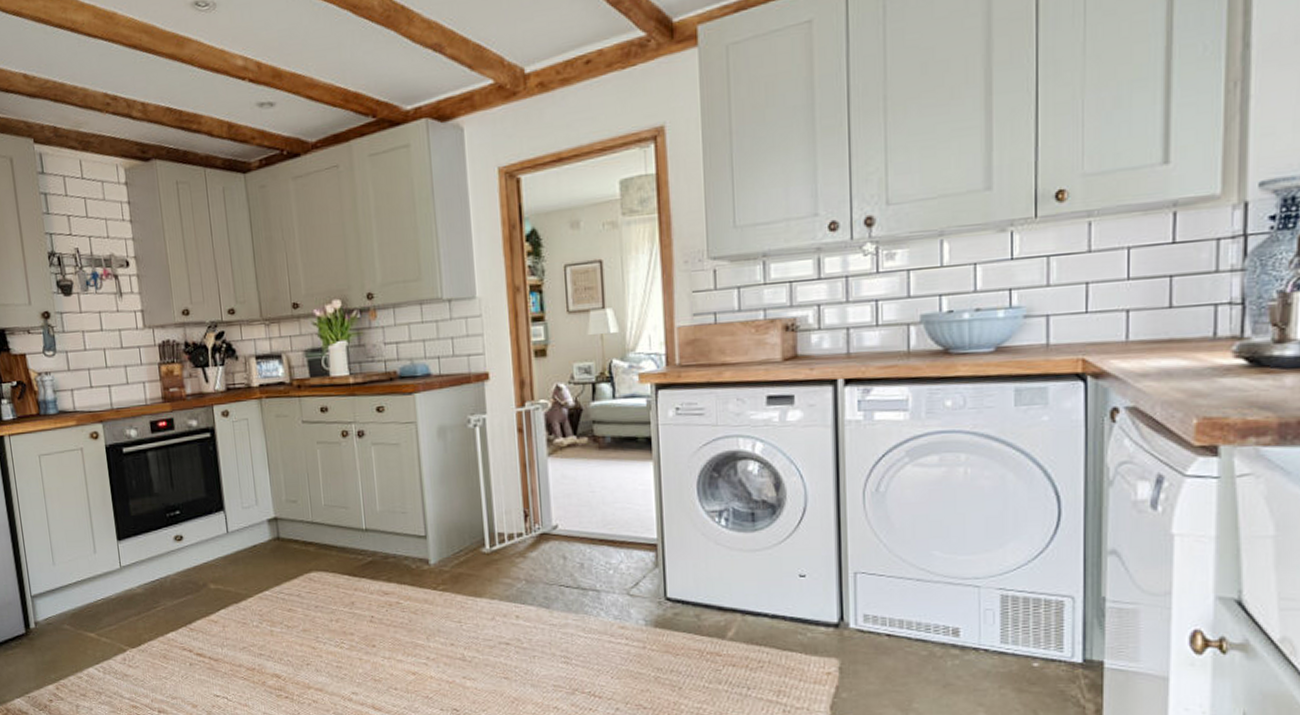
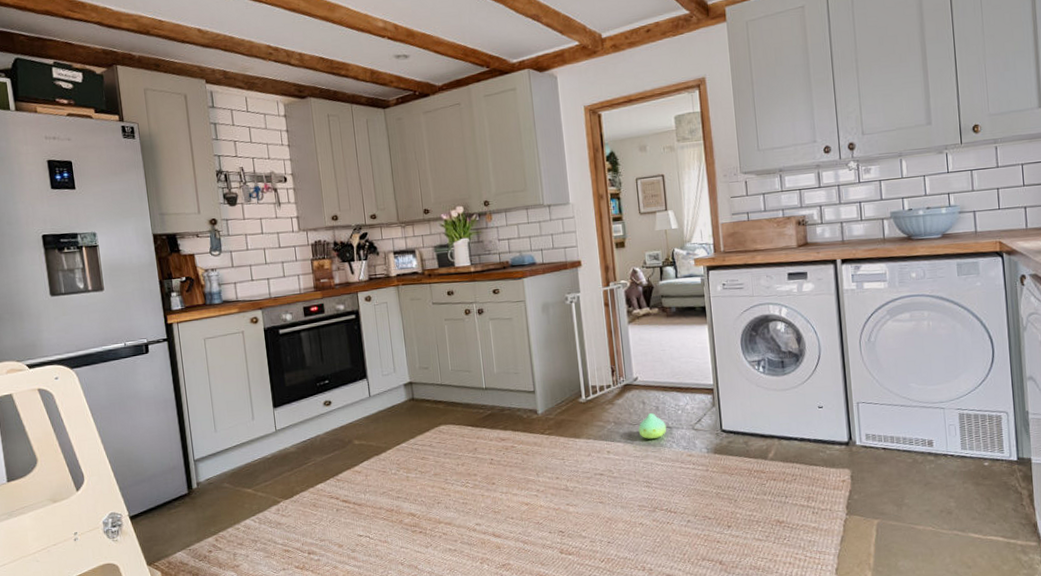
plush toy: none [556,571,594,604] -> present [638,413,667,439]

